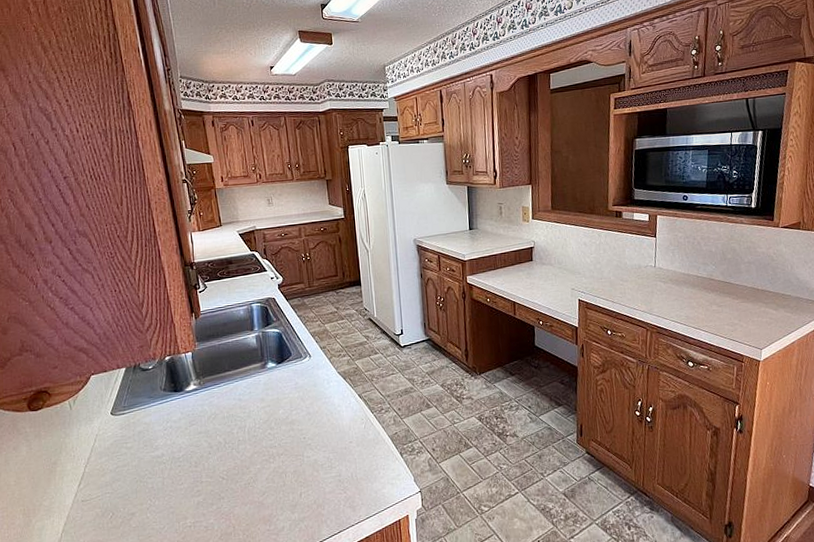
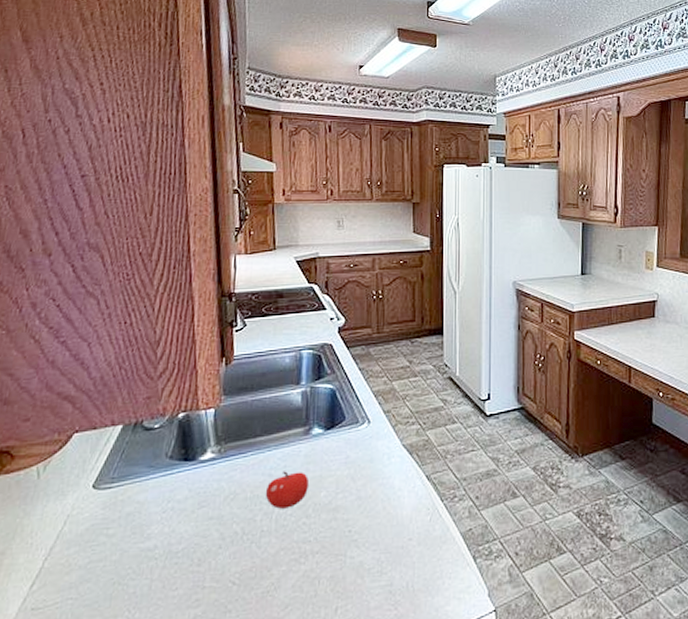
apple: none [237,396,270,424] -> present [265,471,310,509]

